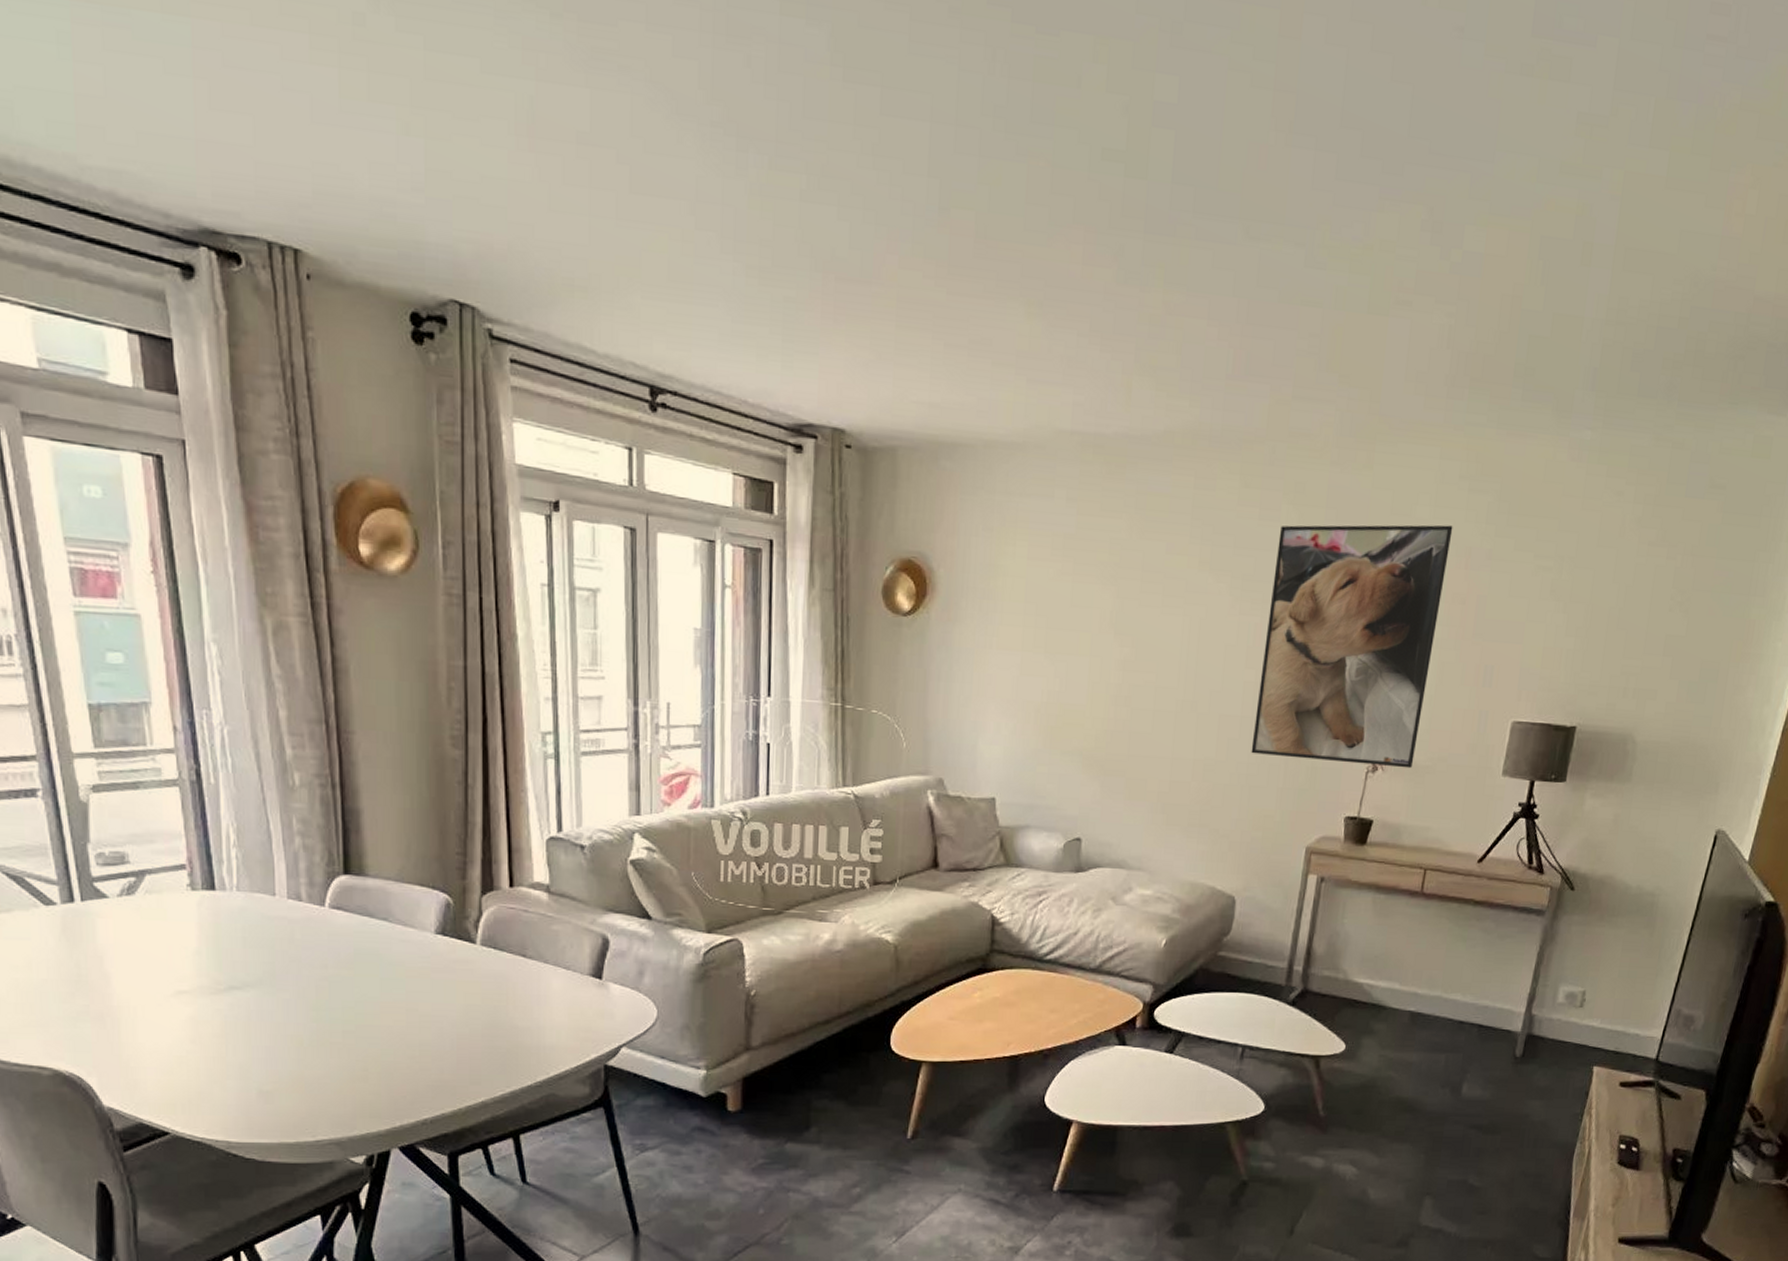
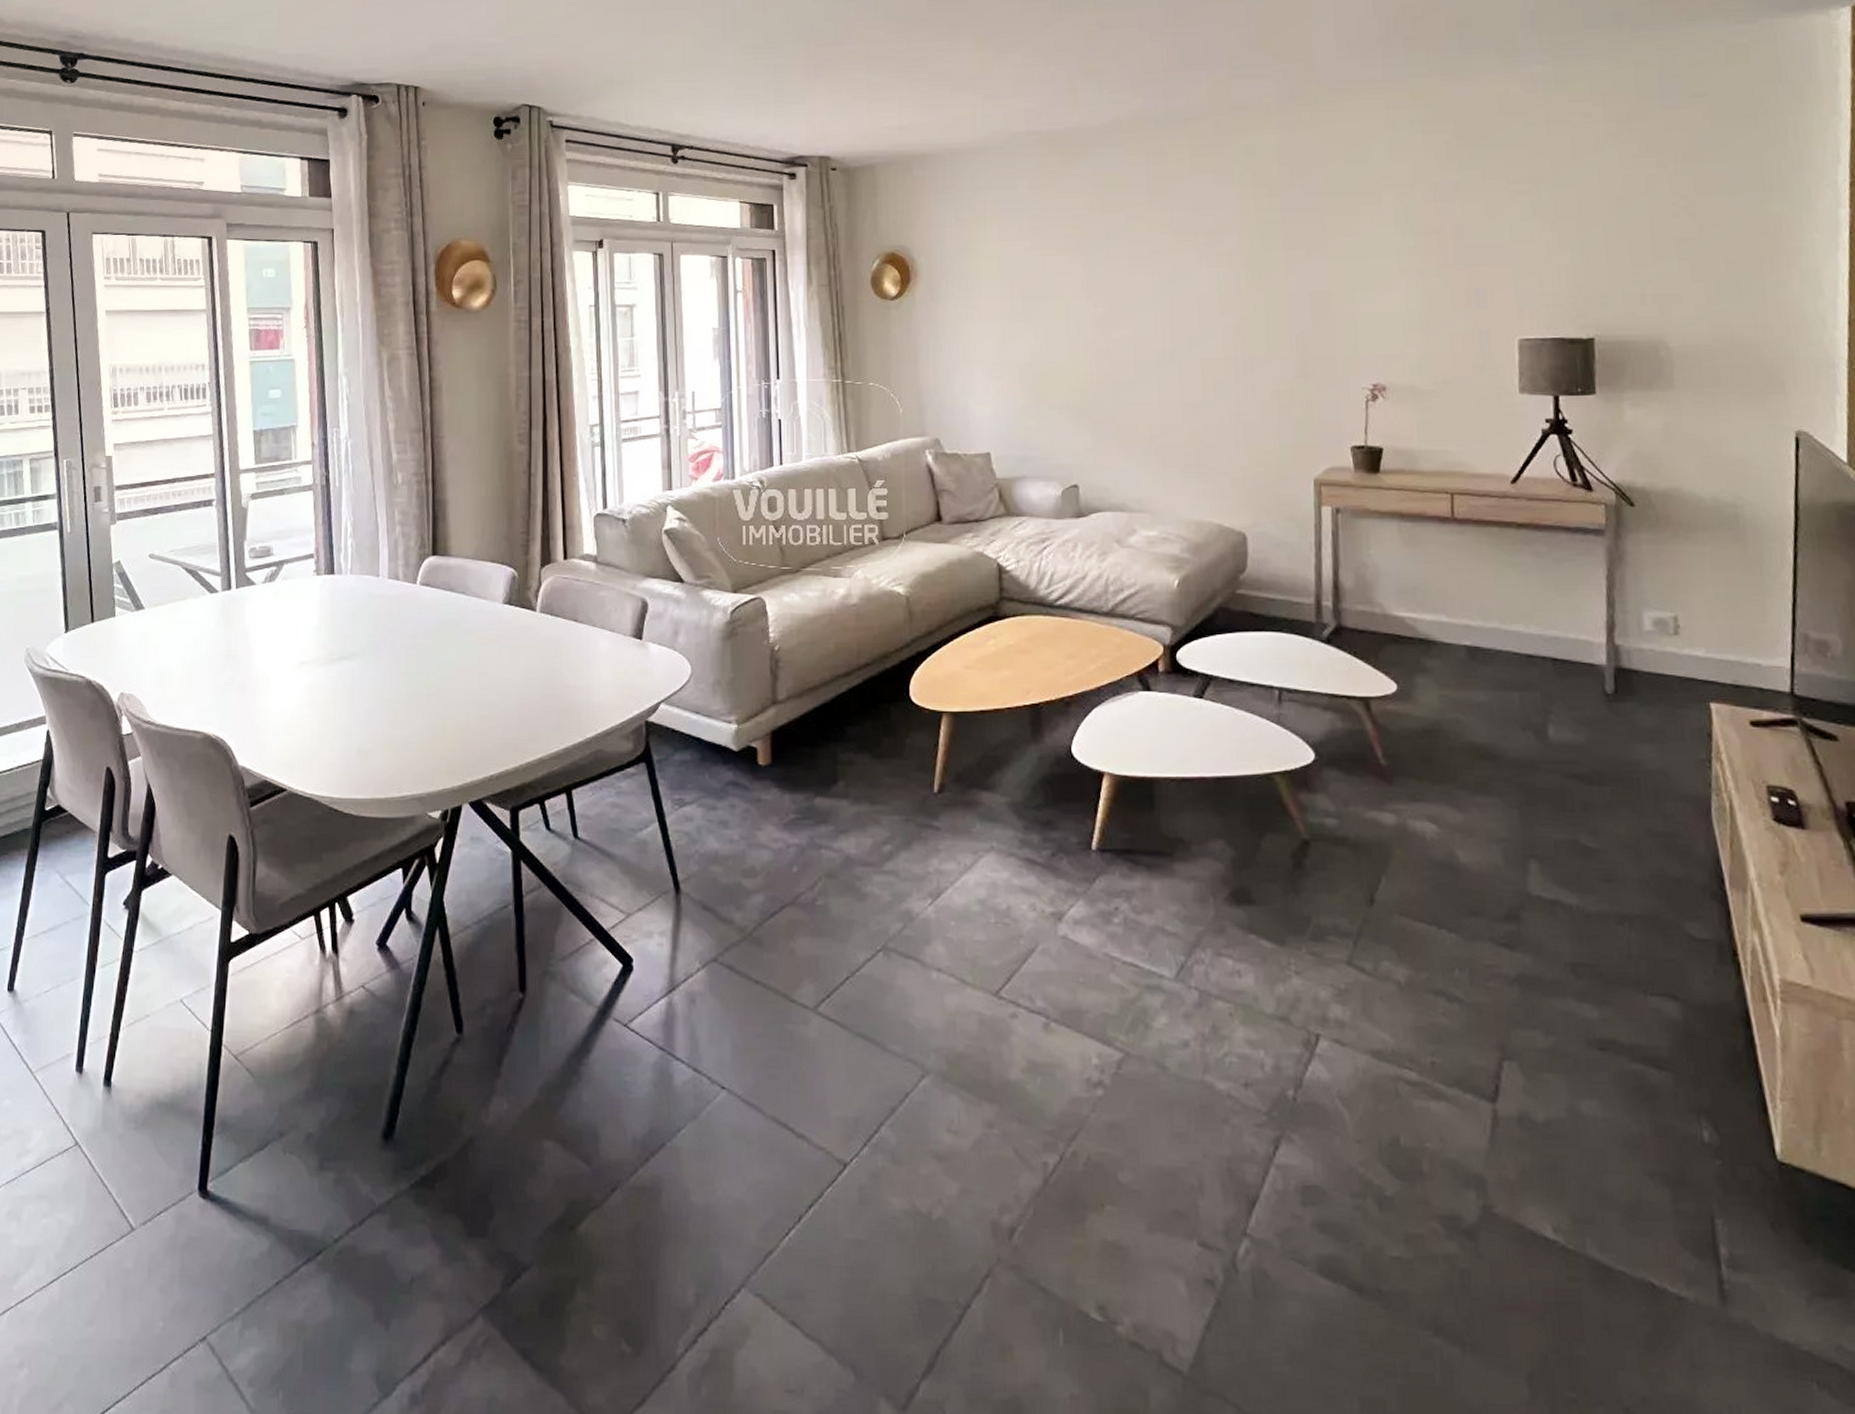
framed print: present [1251,524,1453,769] -> none [1235,165,1416,394]

